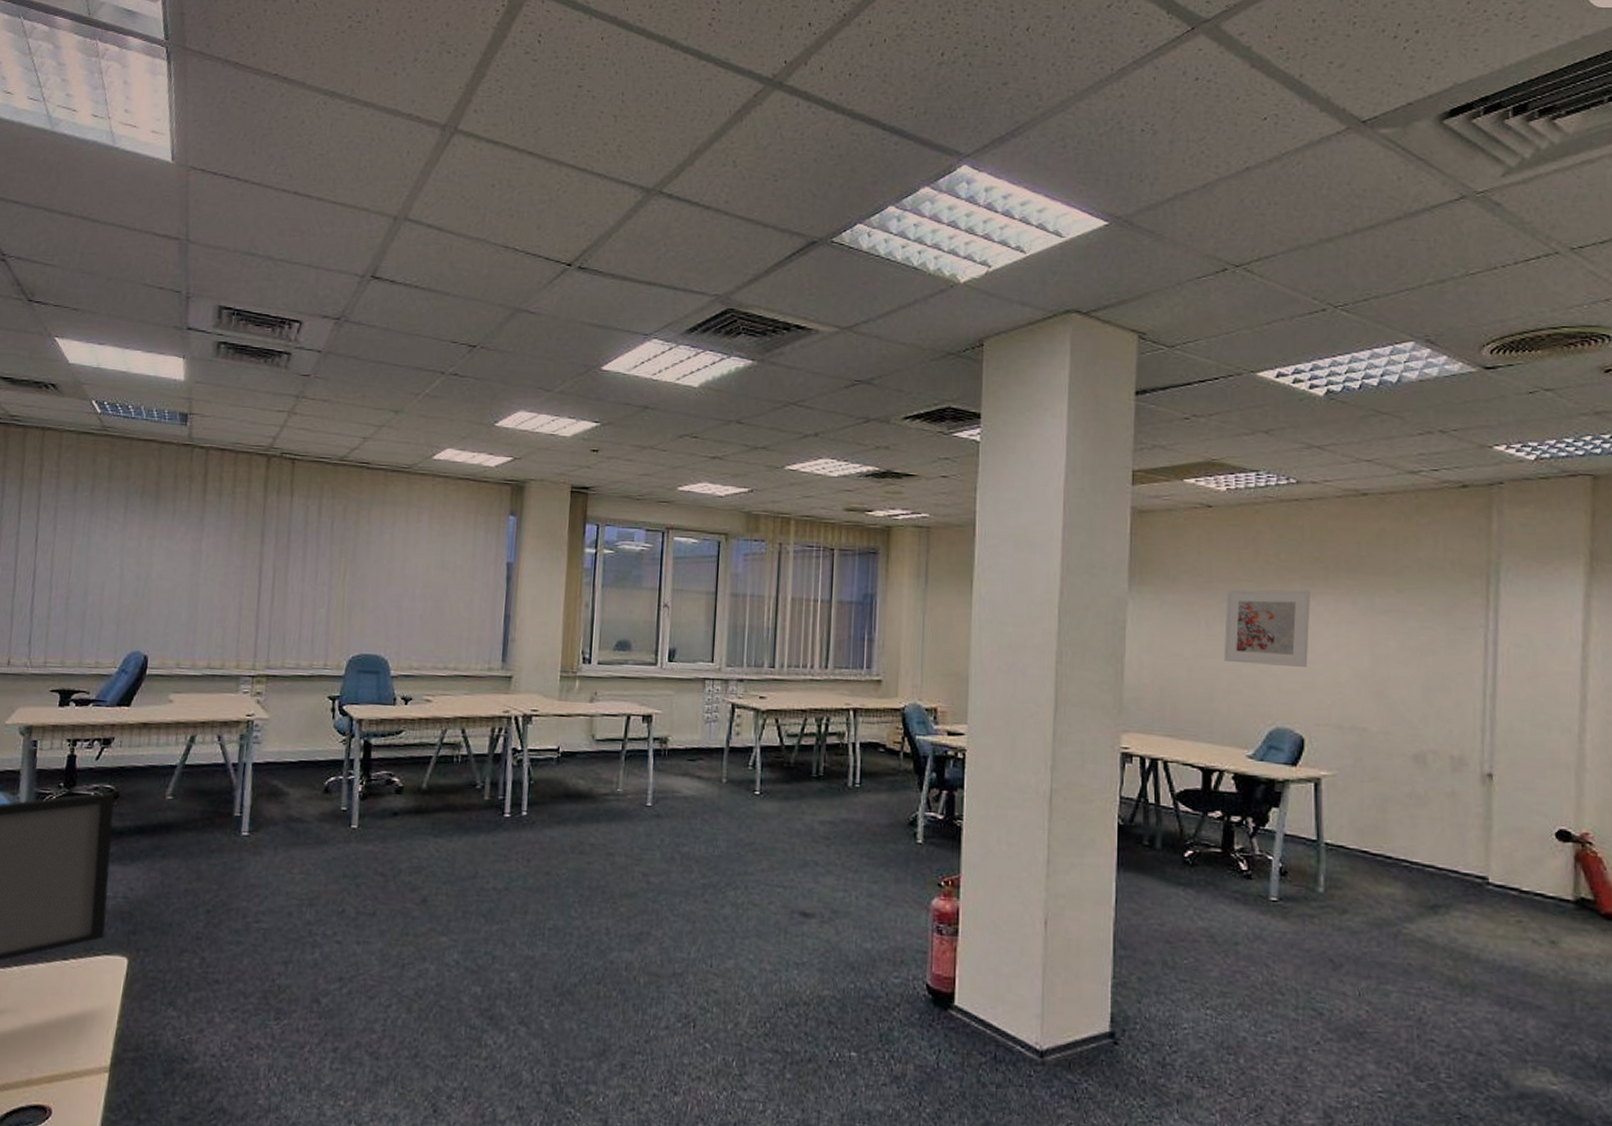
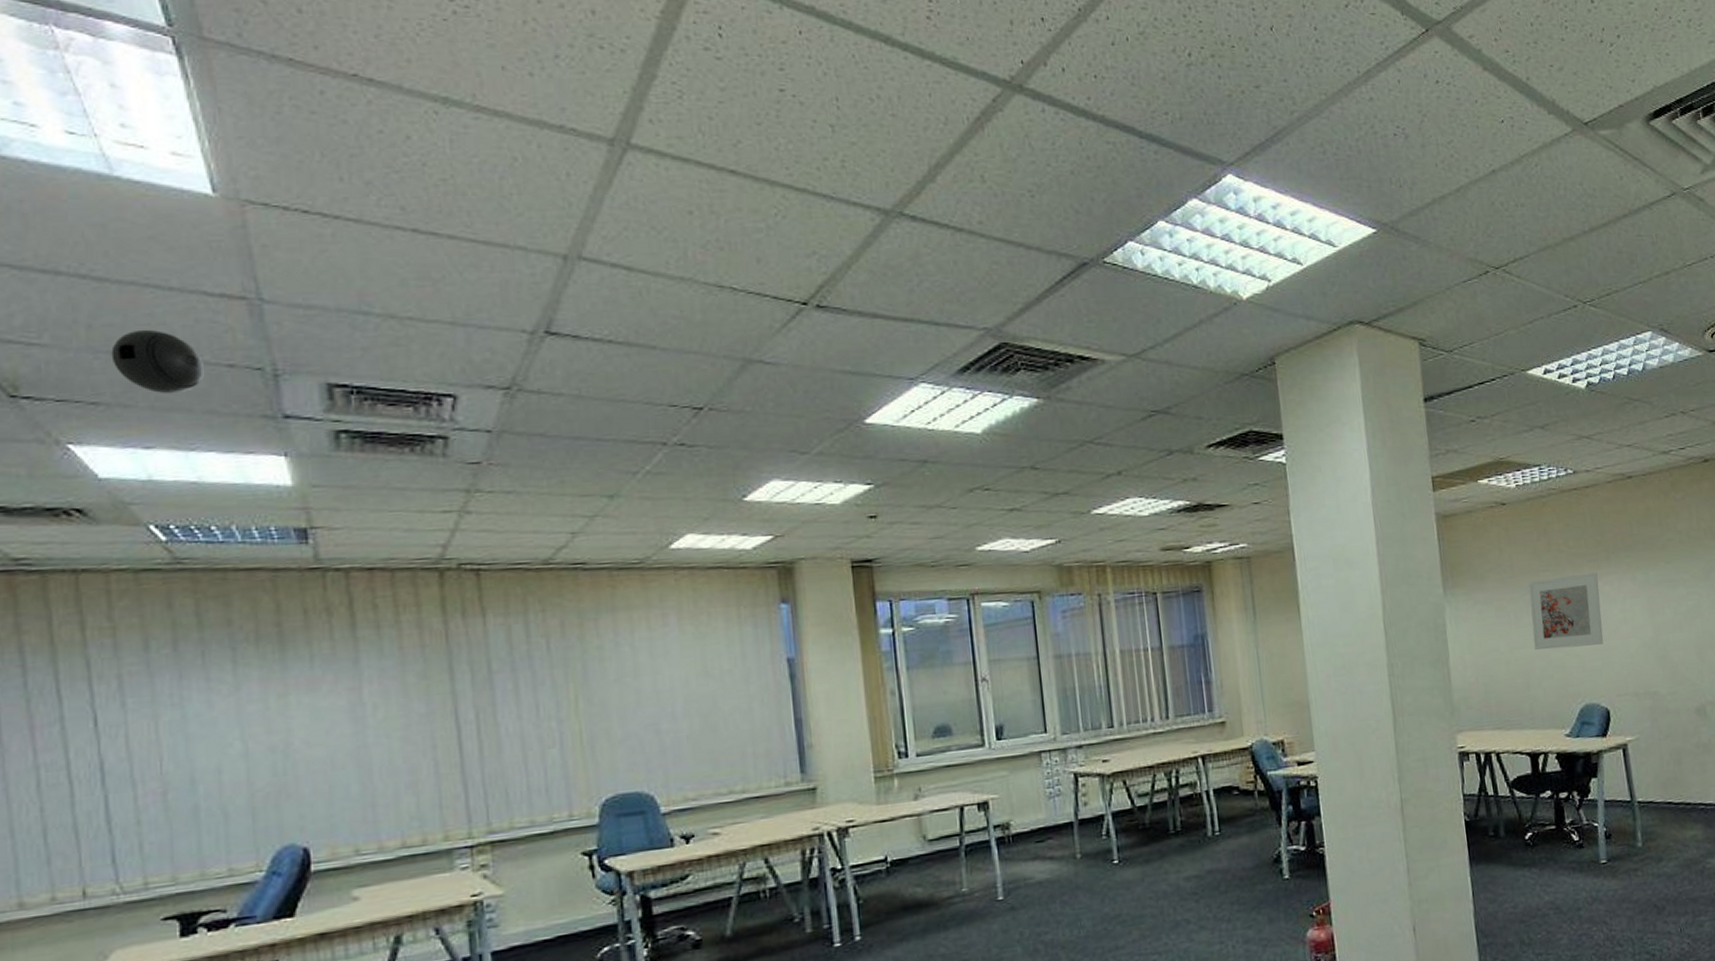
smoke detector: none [91,258,146,306] -> present [111,329,206,394]

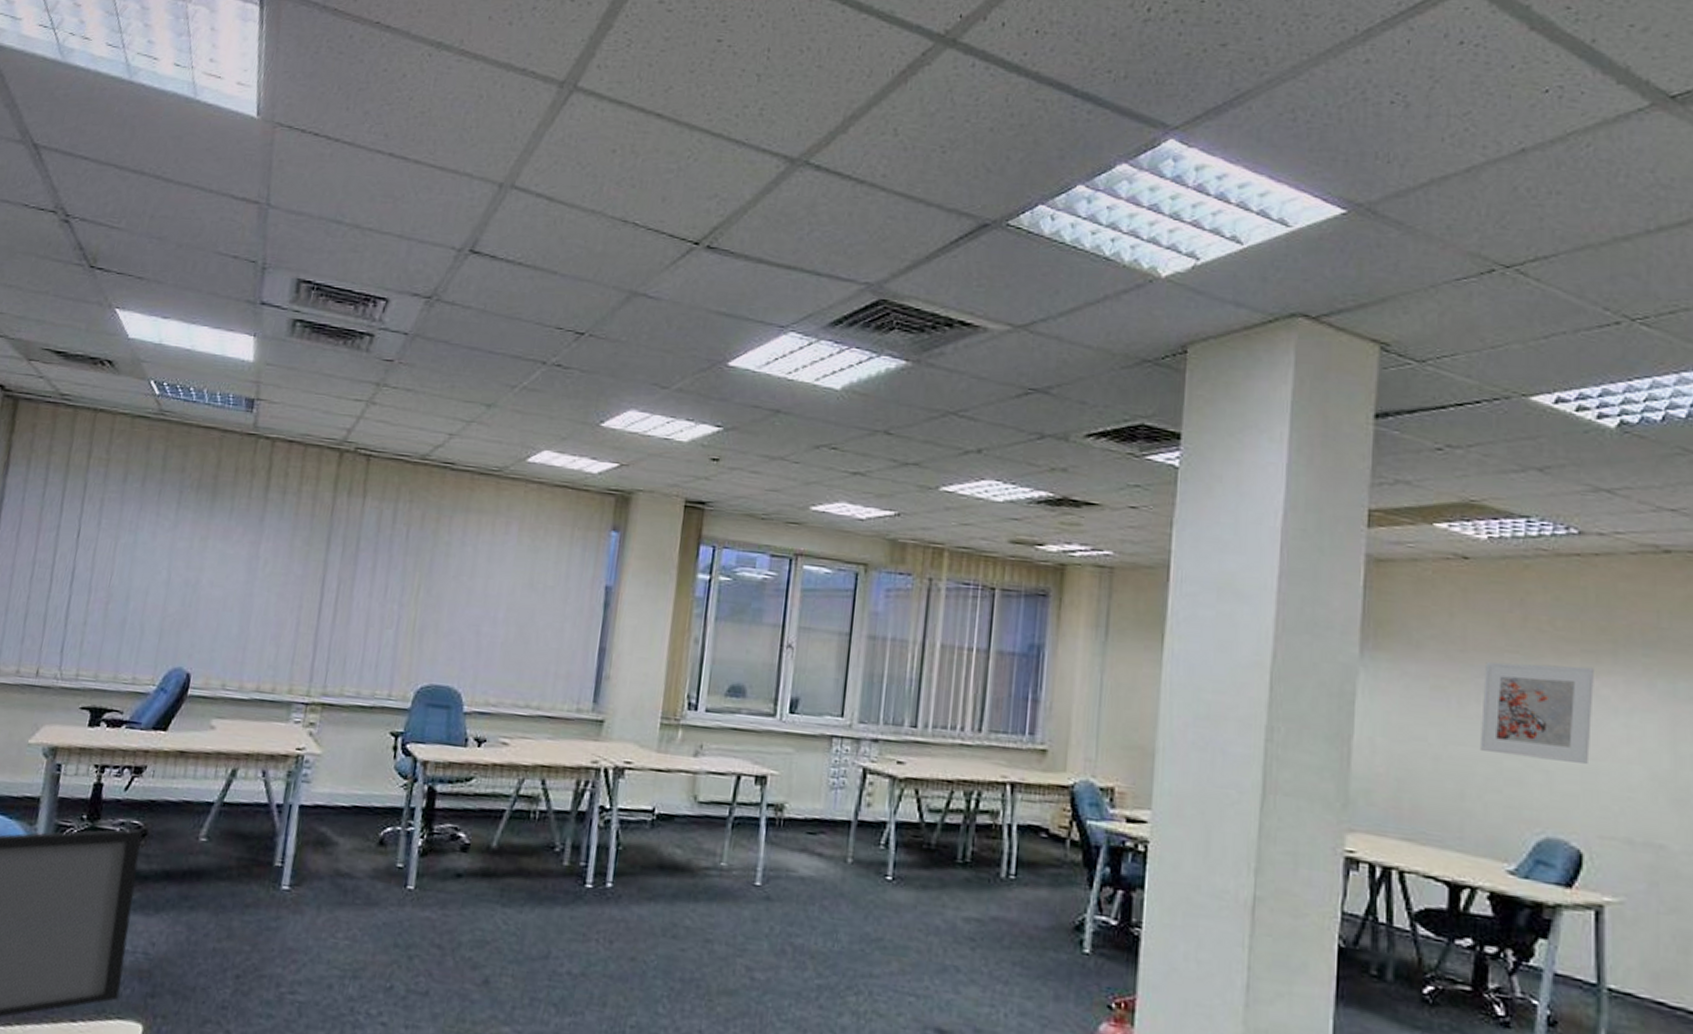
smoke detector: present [111,329,206,394] -> none [159,222,218,276]

